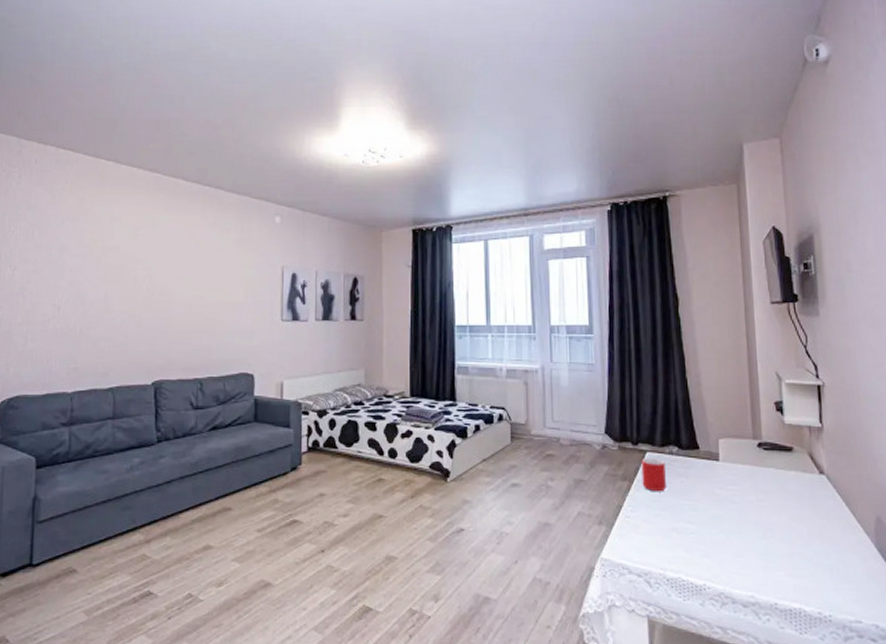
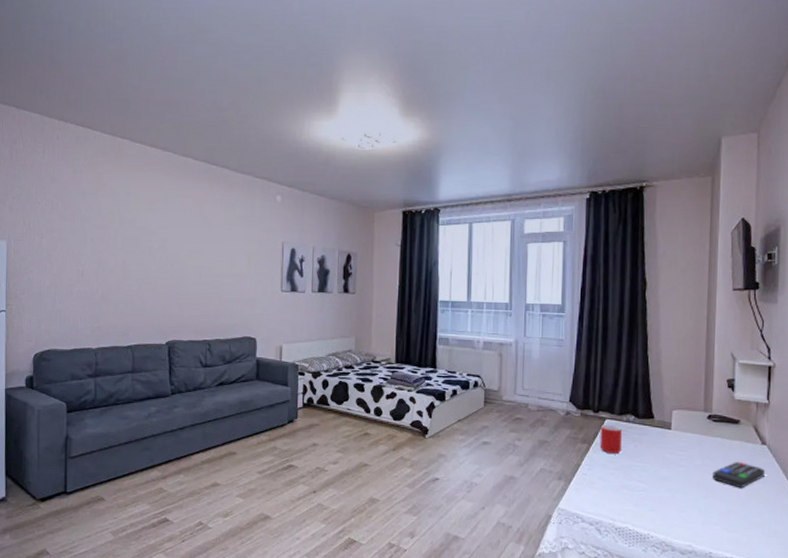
remote control: none [769,495,826,526] -> present [712,462,765,489]

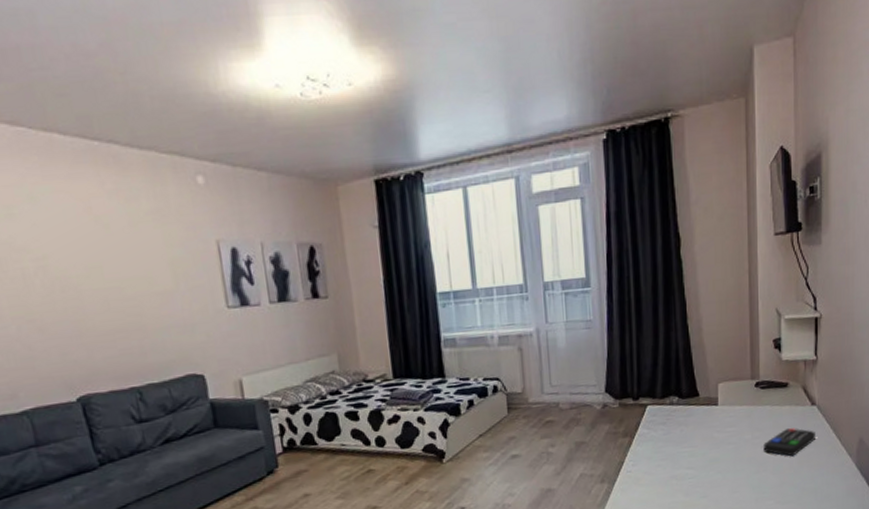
mug: present [599,424,622,454] -> none [642,410,666,444]

